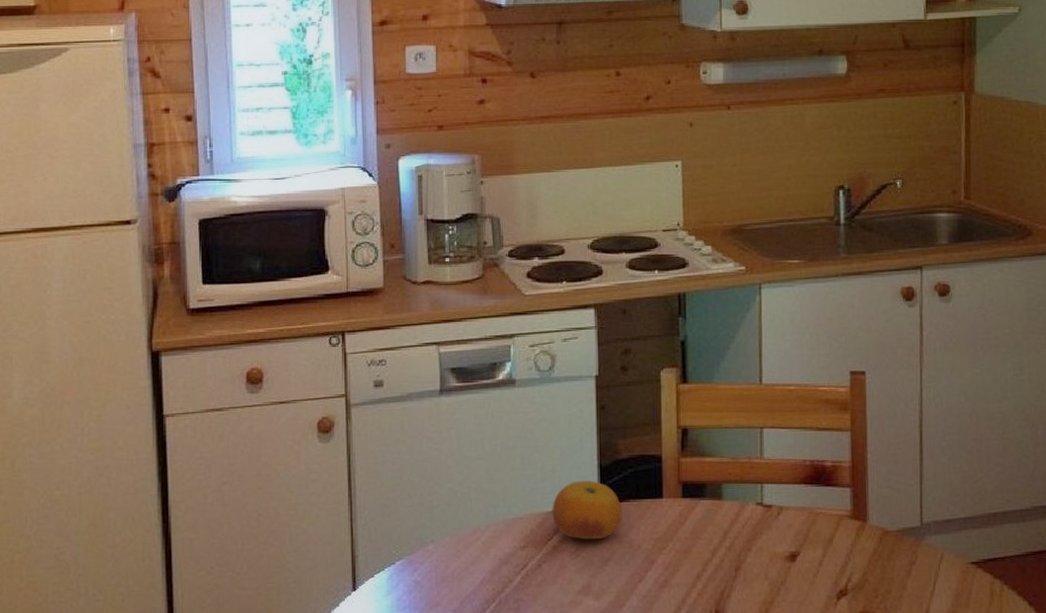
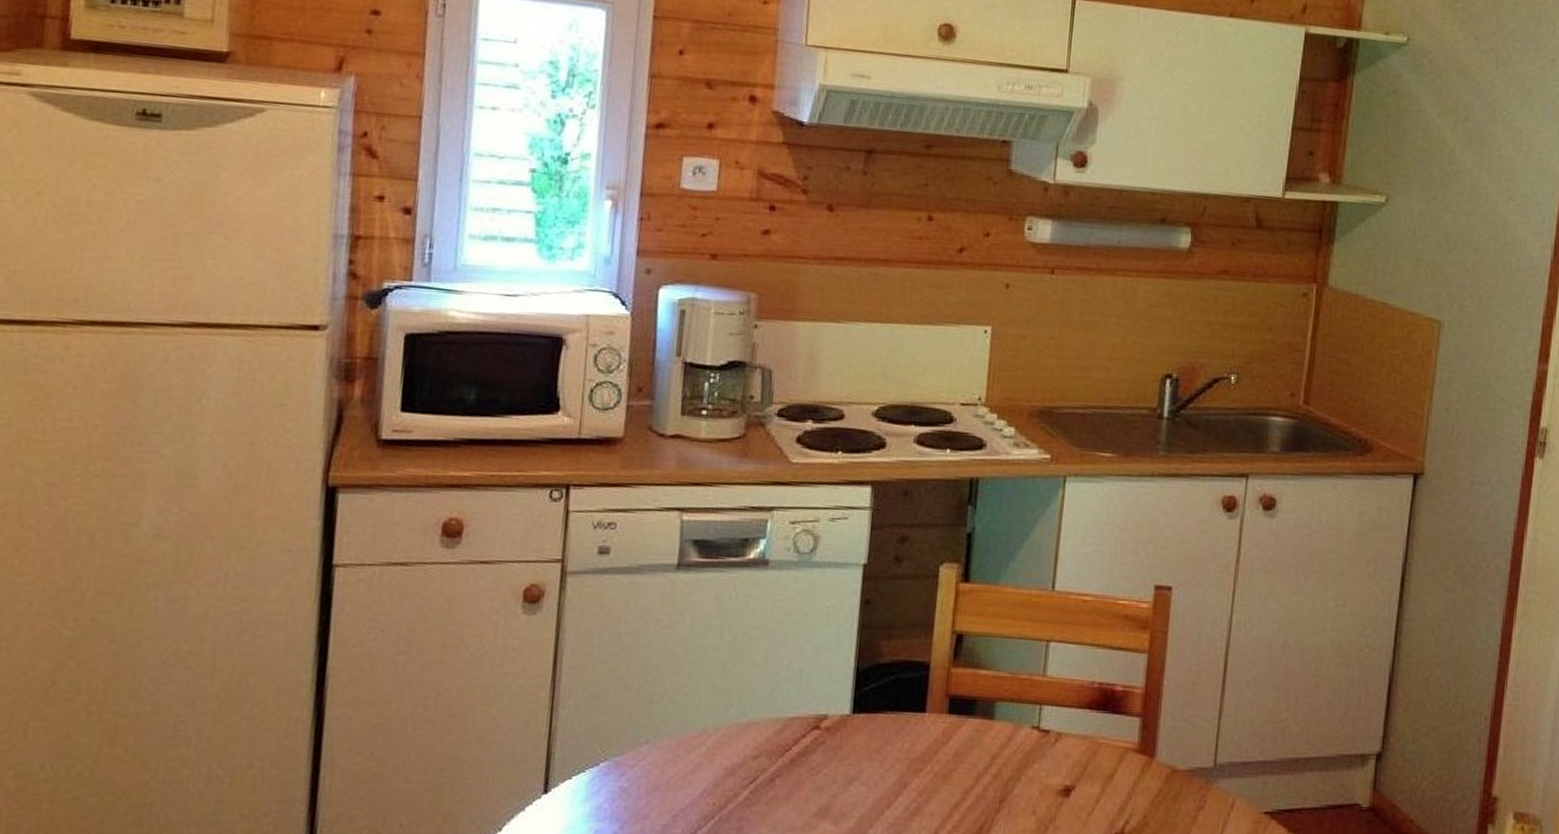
fruit: present [552,480,622,540] -> none [793,684,877,755]

